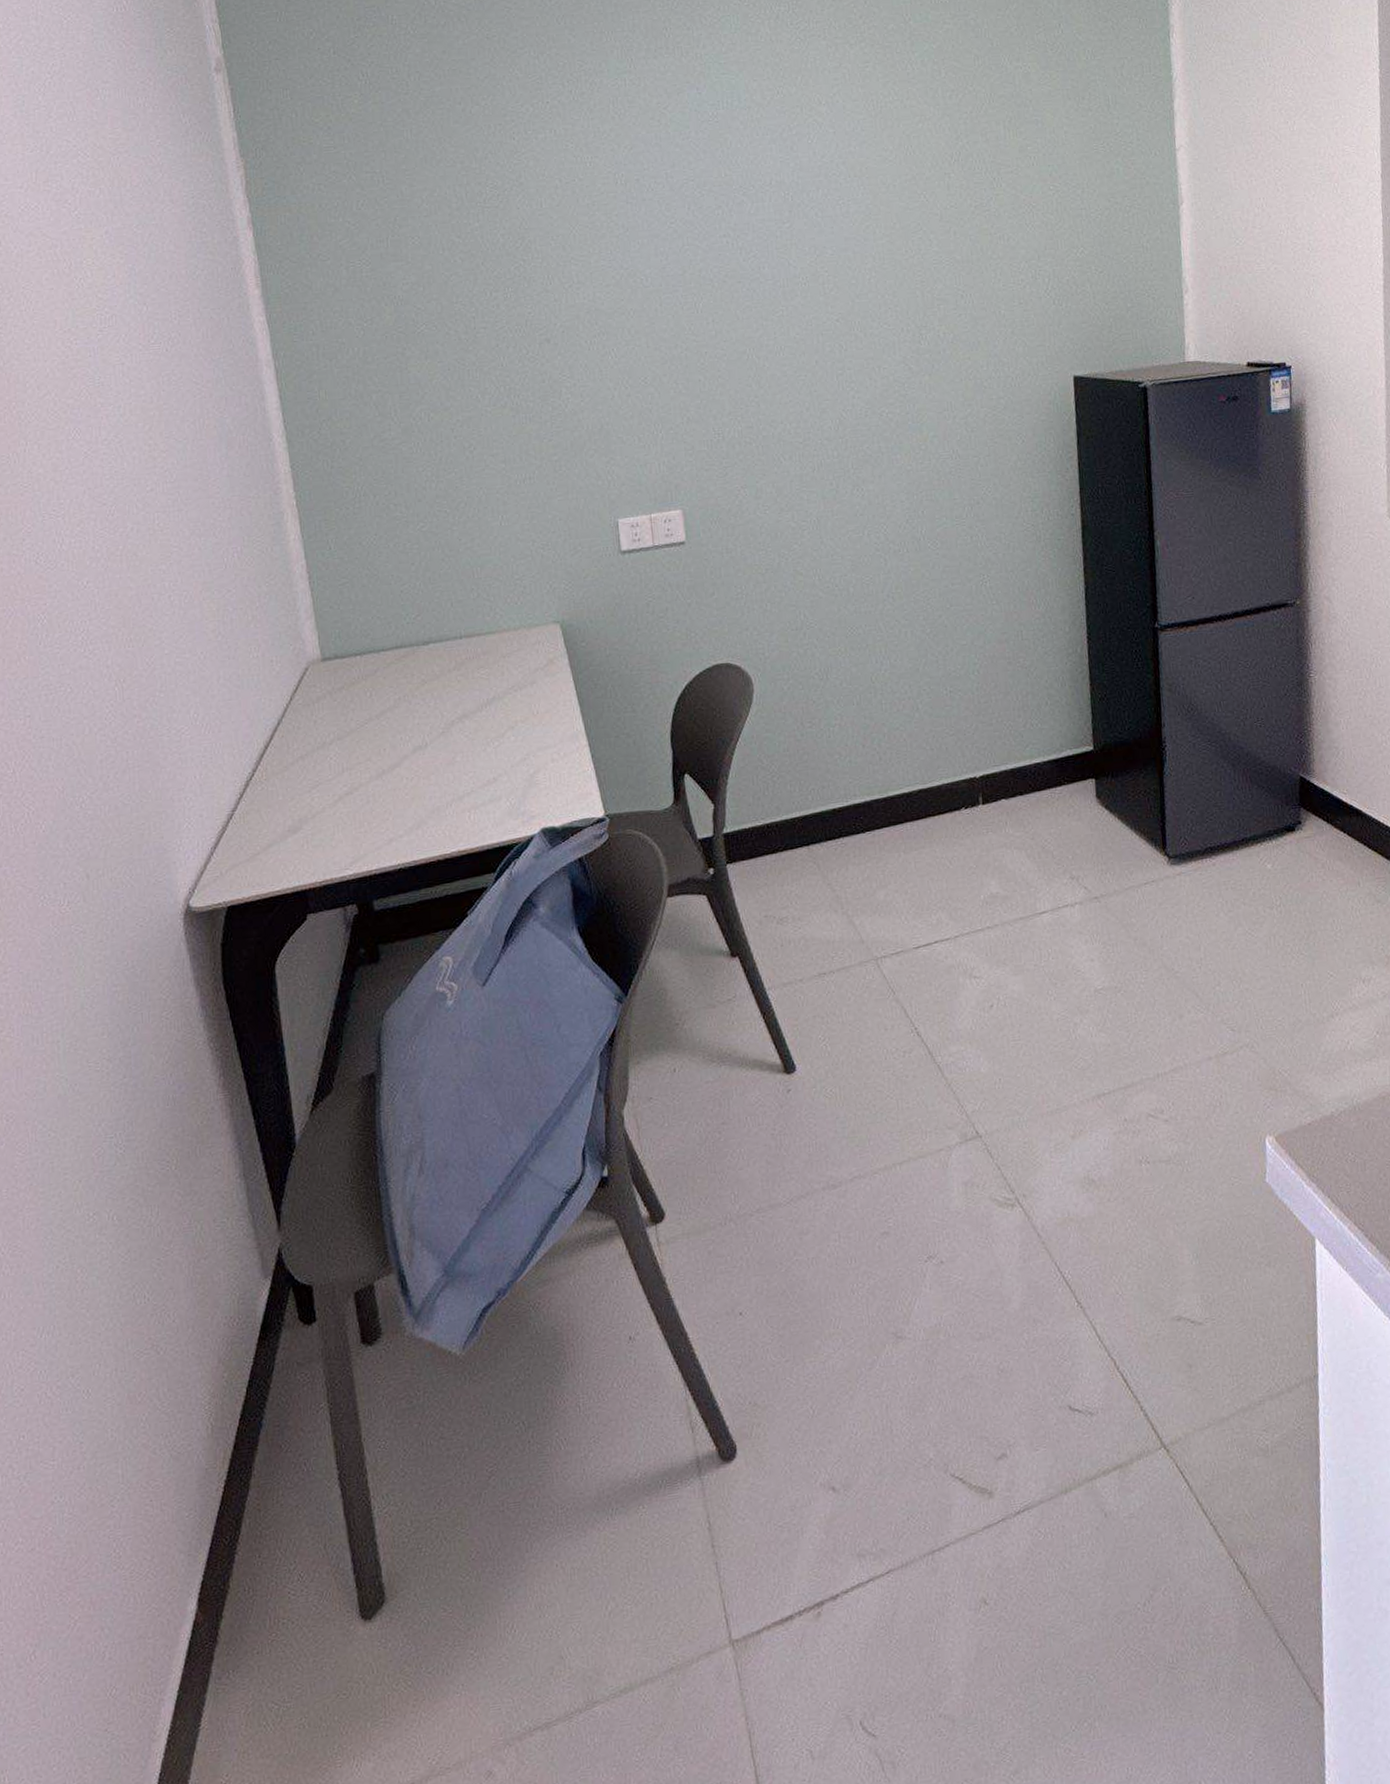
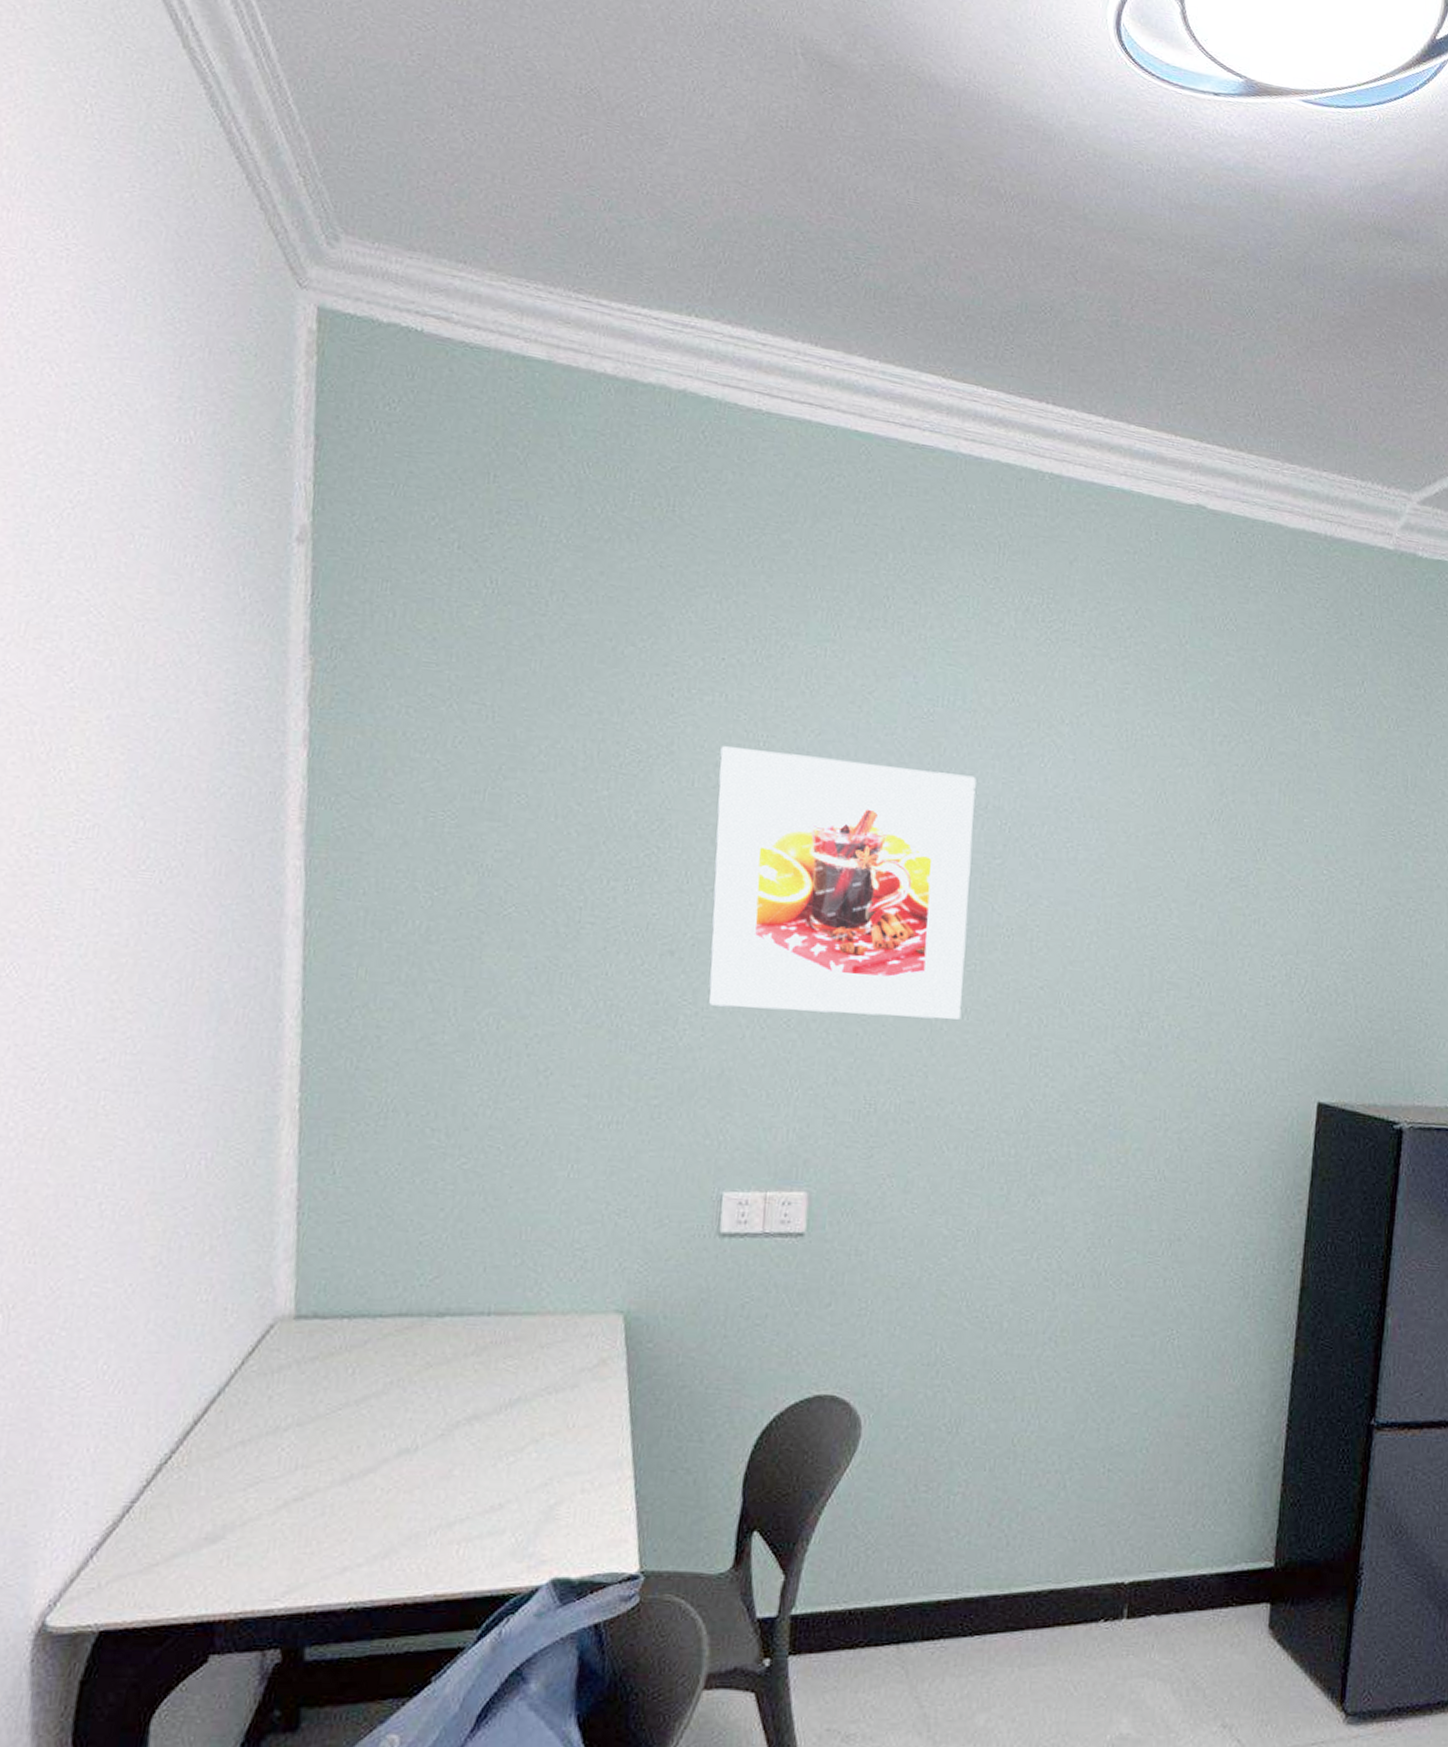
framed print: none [558,160,778,377] -> present [708,746,976,1020]

